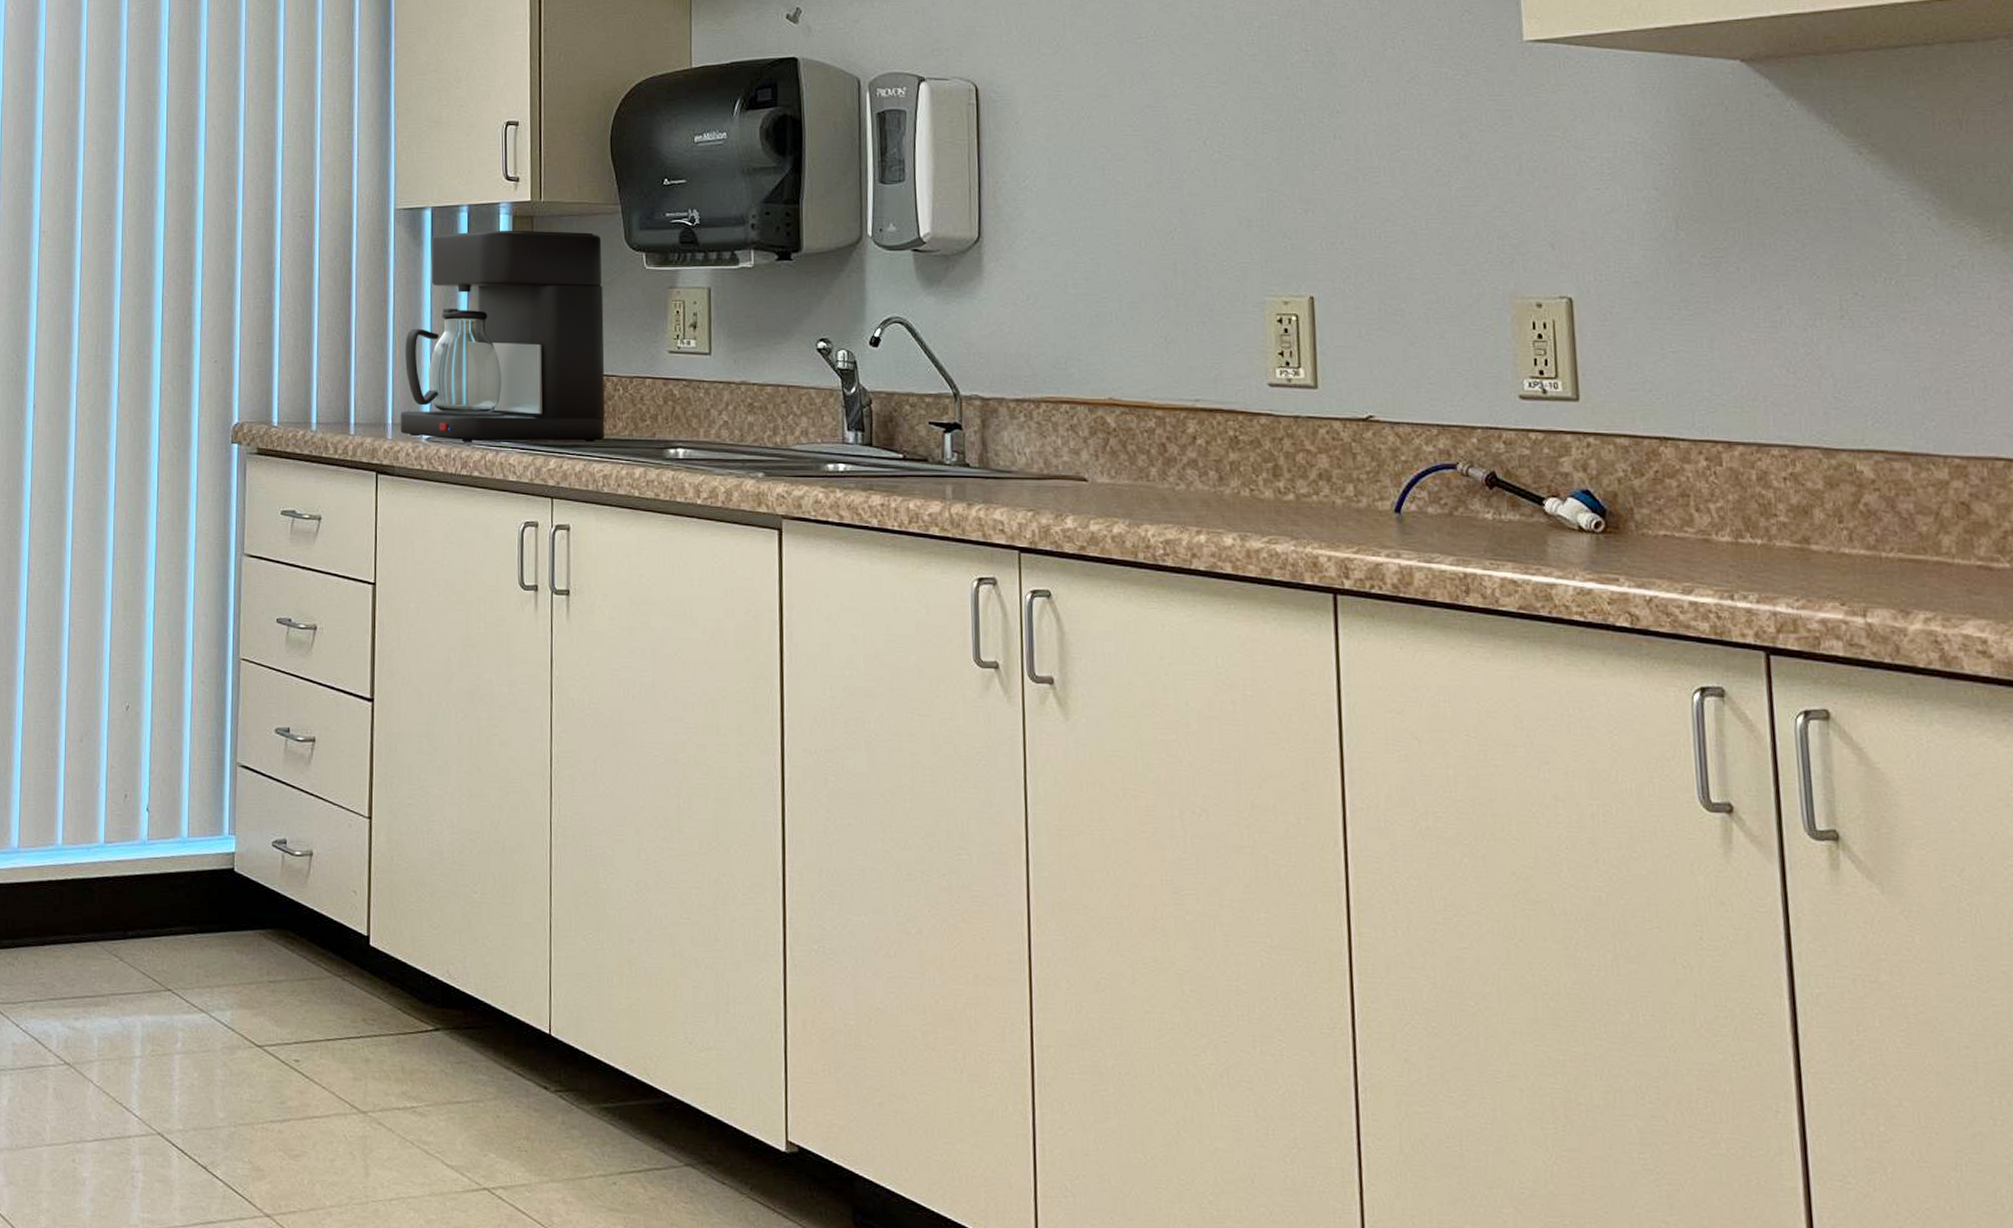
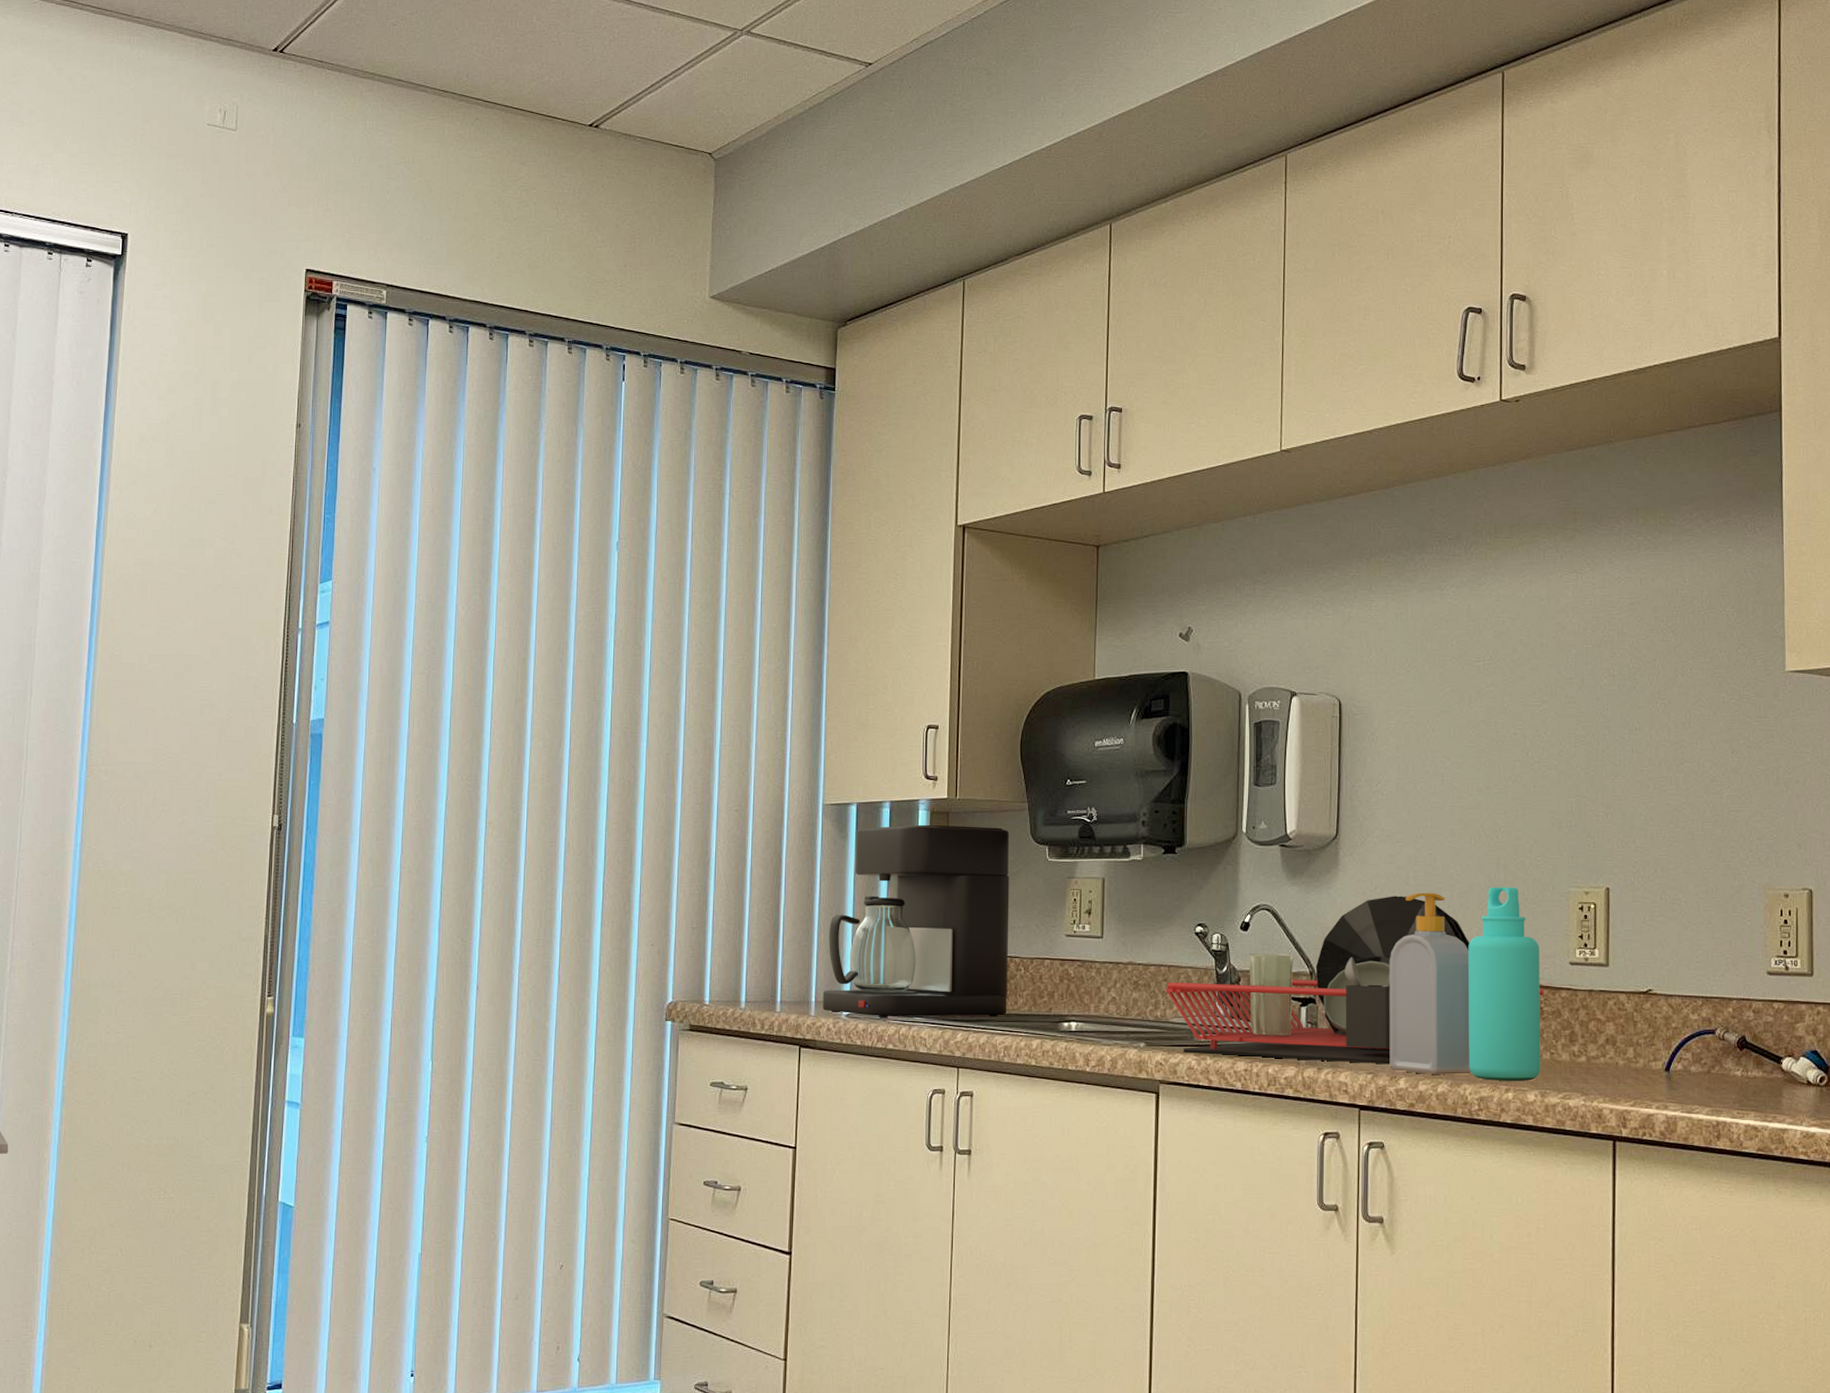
dish rack: none [785,306,1241,501] -> present [1165,896,1546,1065]
soap bottle: none [1047,303,1153,513] -> present [1389,892,1471,1075]
water bottle: none [1143,295,1239,522] -> present [1468,886,1541,1081]

